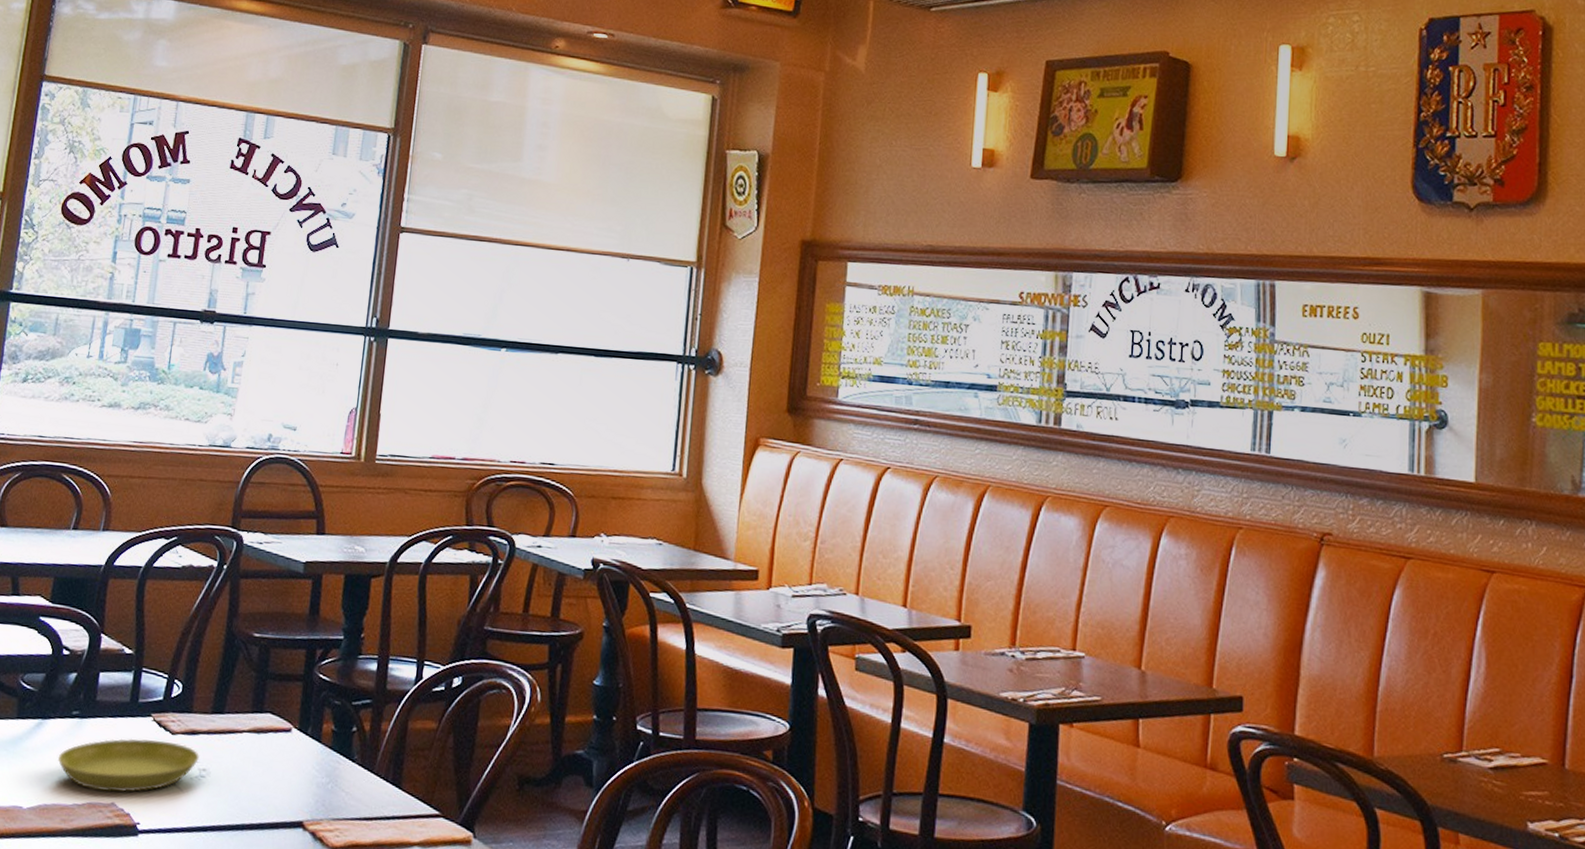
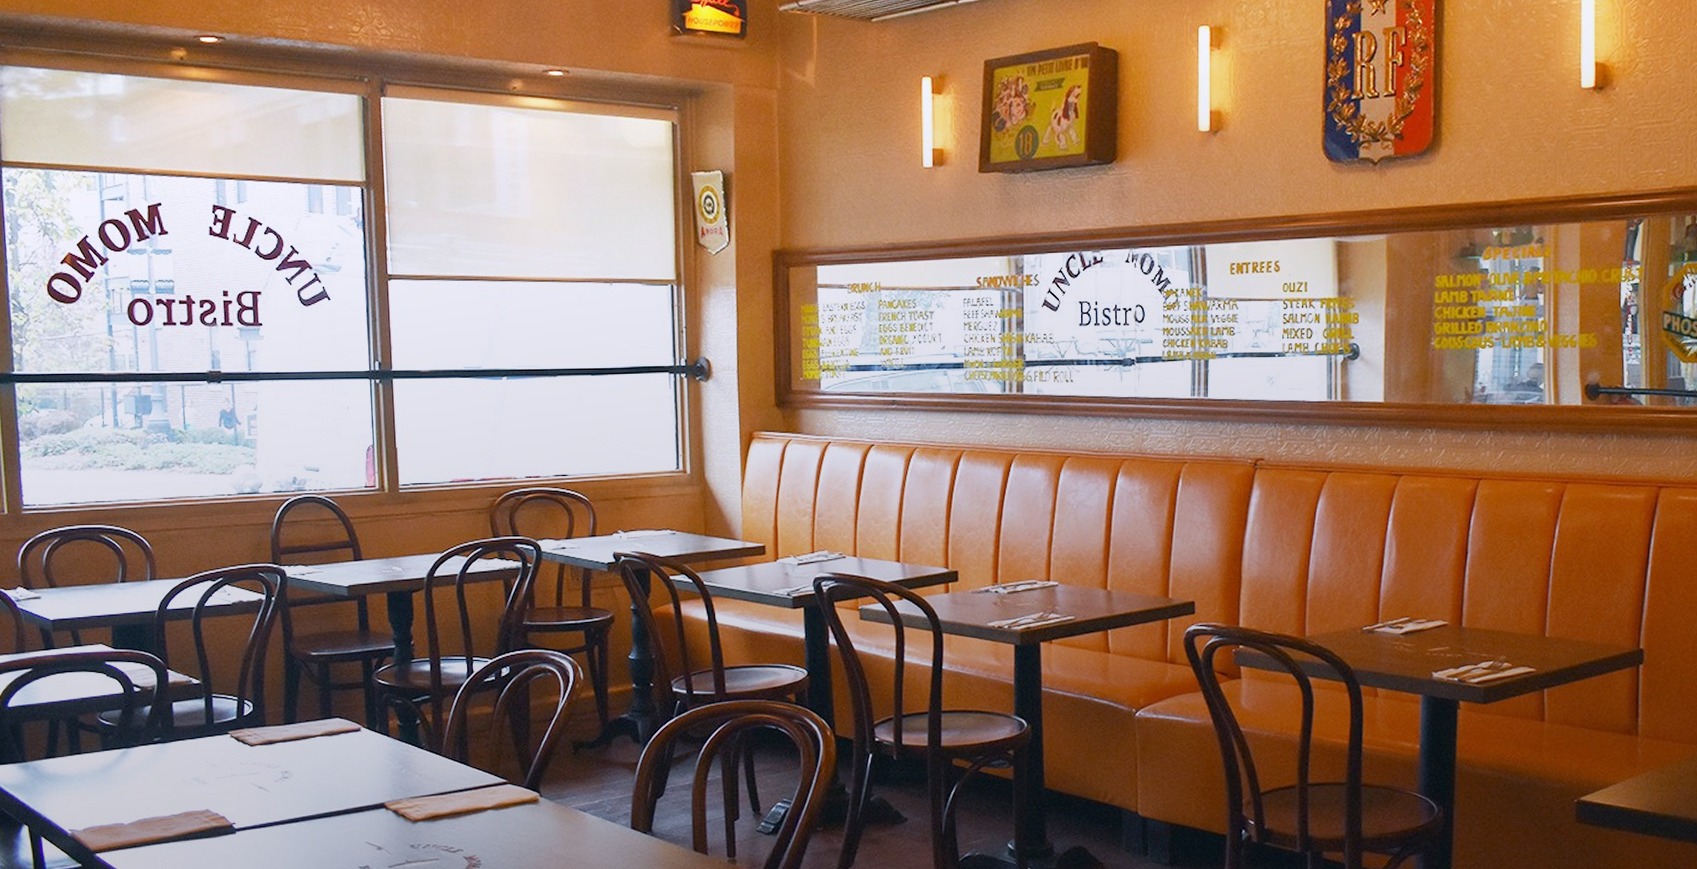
saucer: present [57,738,199,793] -> none [148,753,280,802]

